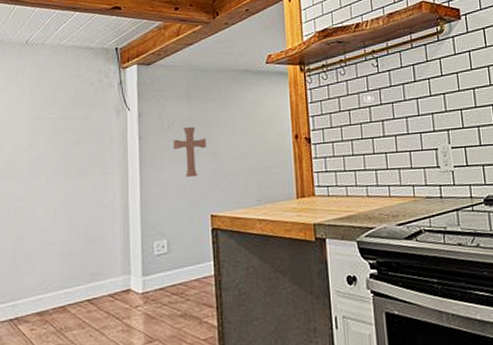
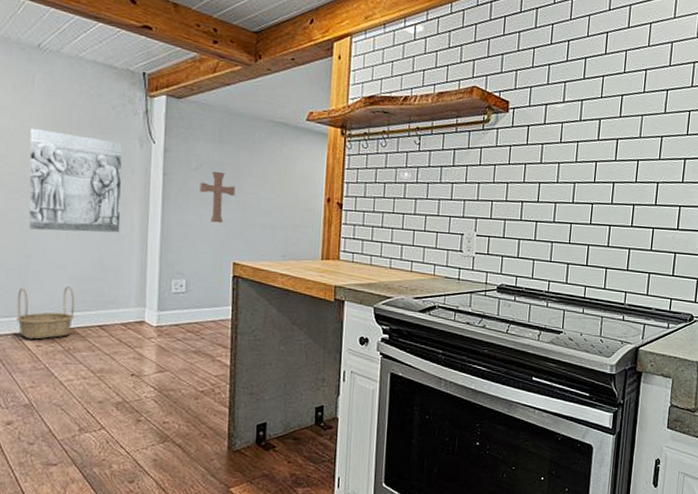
basket: none [12,263,65,324] -> present [17,286,75,340]
wall relief: none [21,114,103,211] -> present [29,128,122,233]

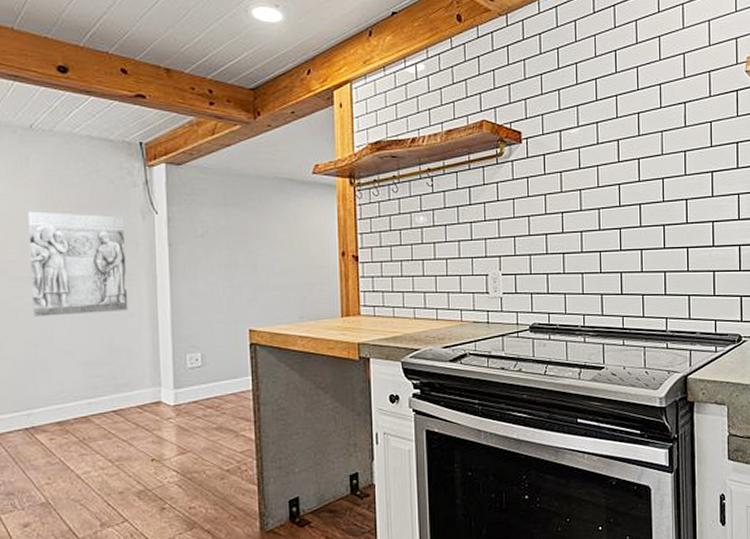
basket: present [17,286,75,340] -> none [26,372,87,433]
decorative cross: present [200,171,236,223] -> none [208,236,245,290]

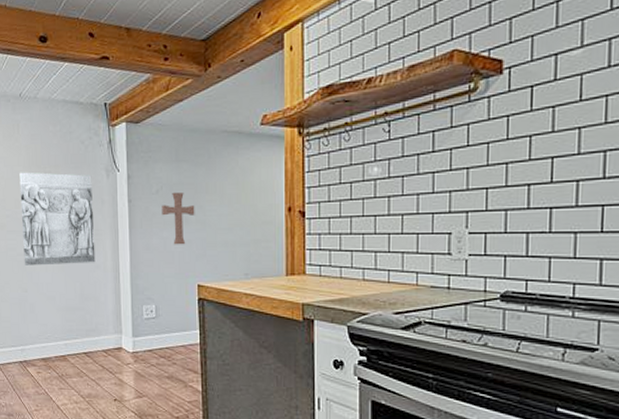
decorative cross: none [208,236,245,290] -> present [162,192,195,245]

